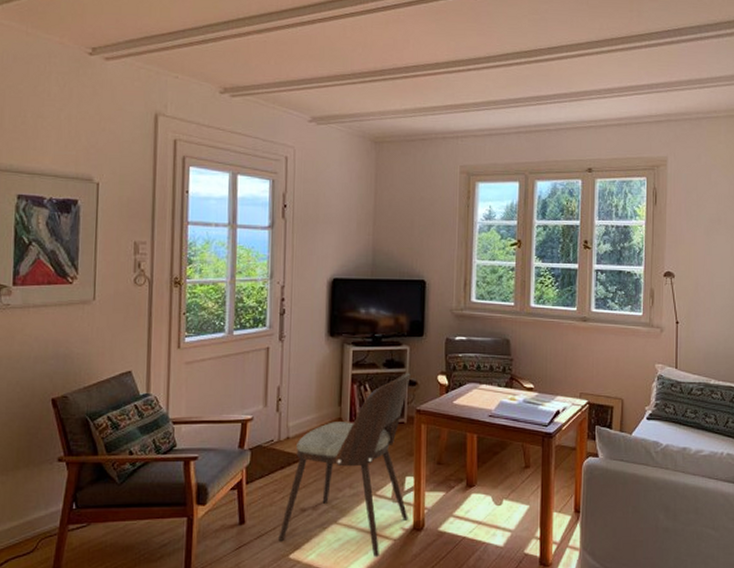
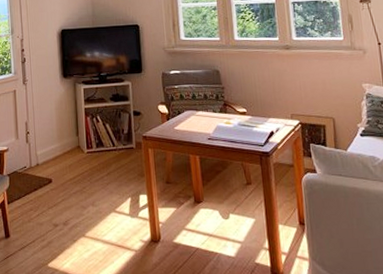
dining chair: present [278,373,411,557] -> none [38,104,146,266]

